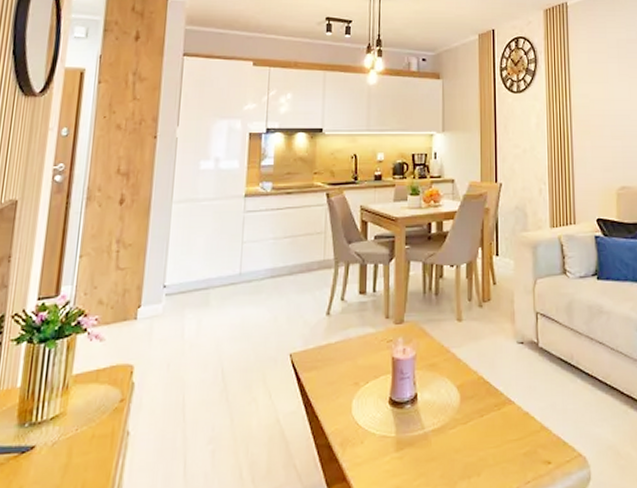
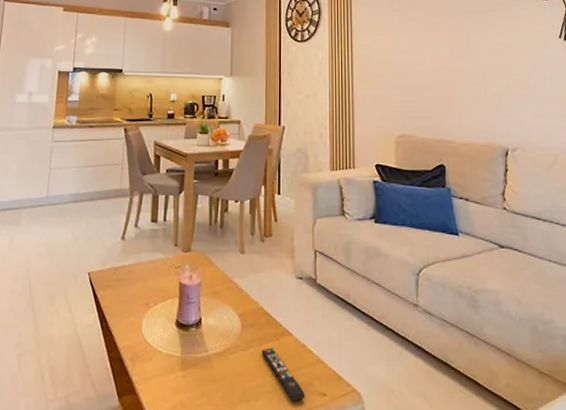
remote control: none [482,418,530,474] -> present [261,347,305,403]

